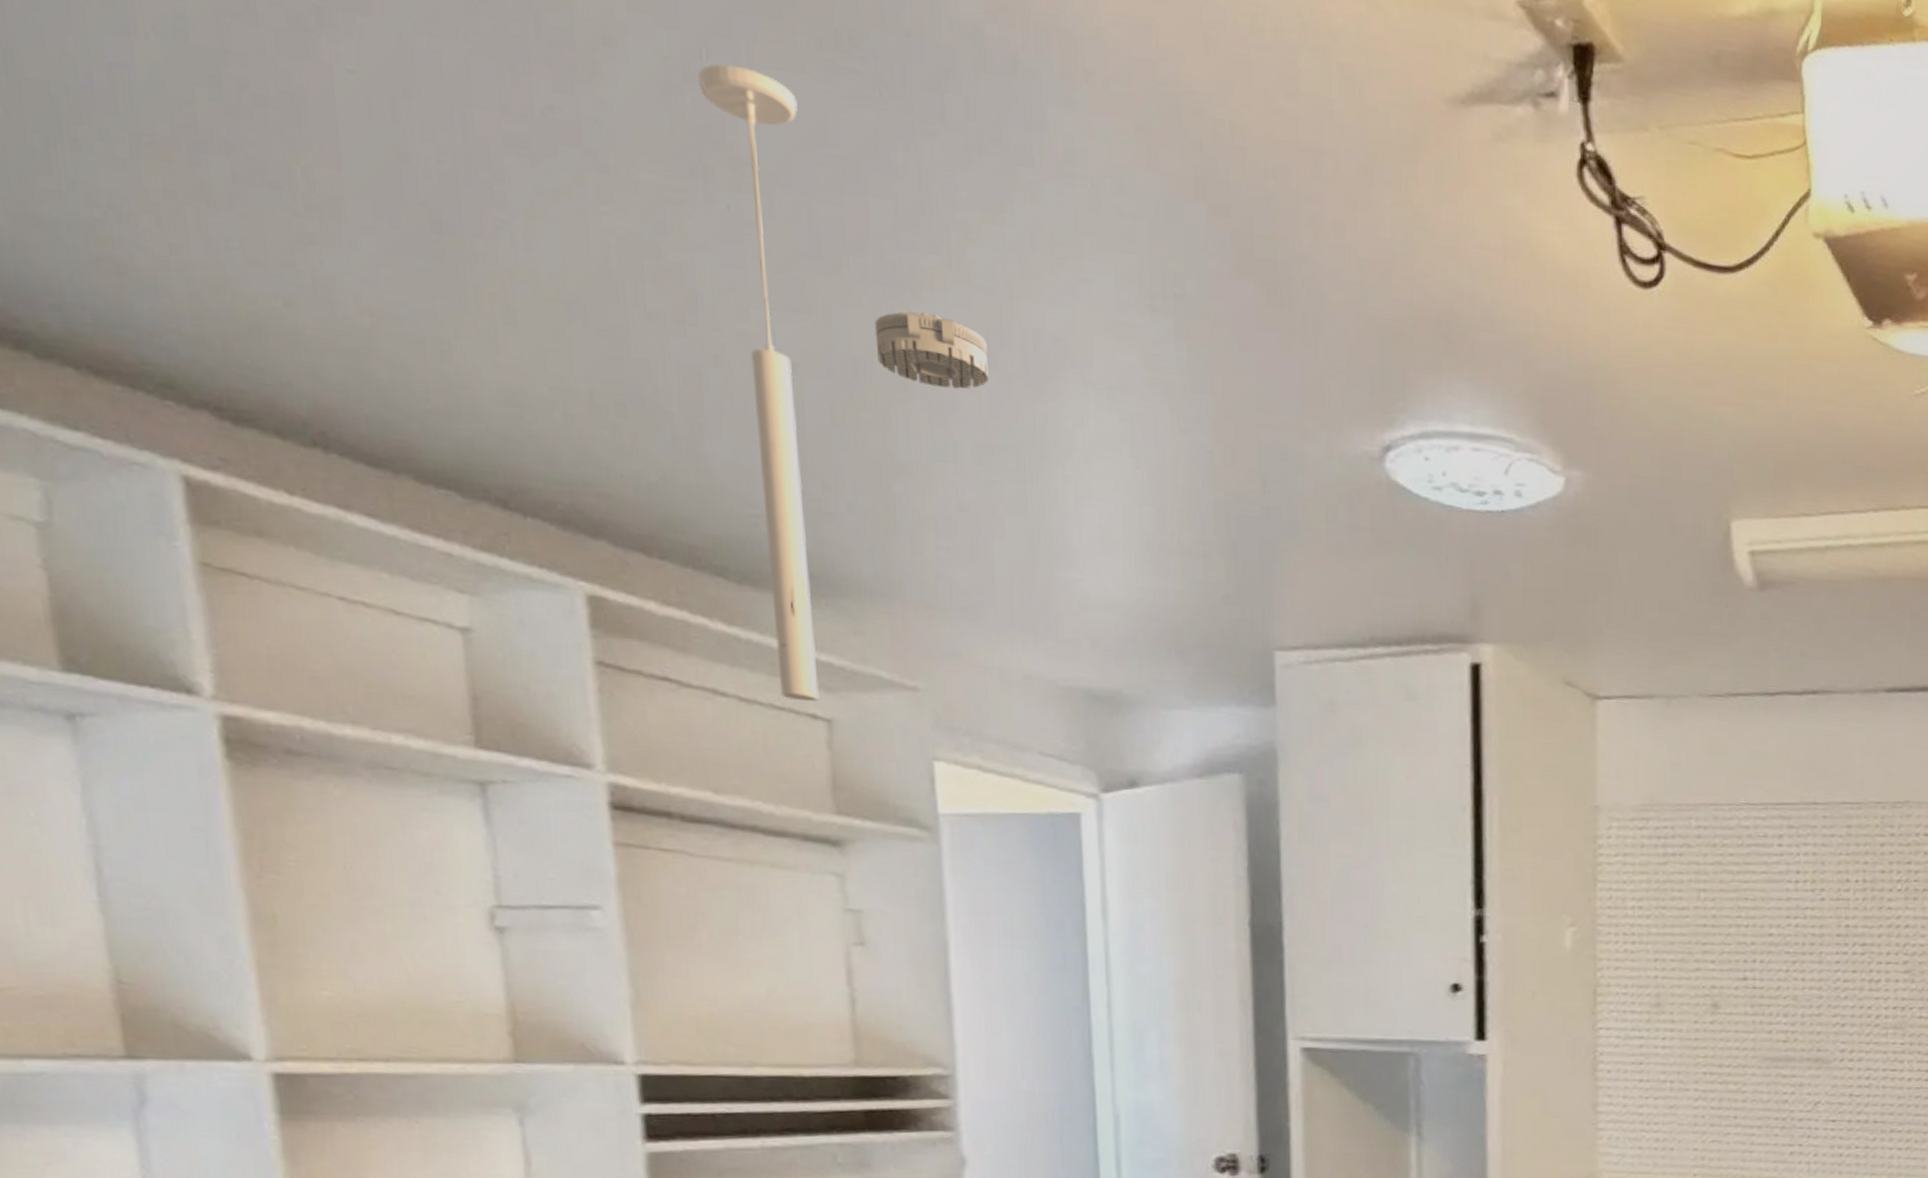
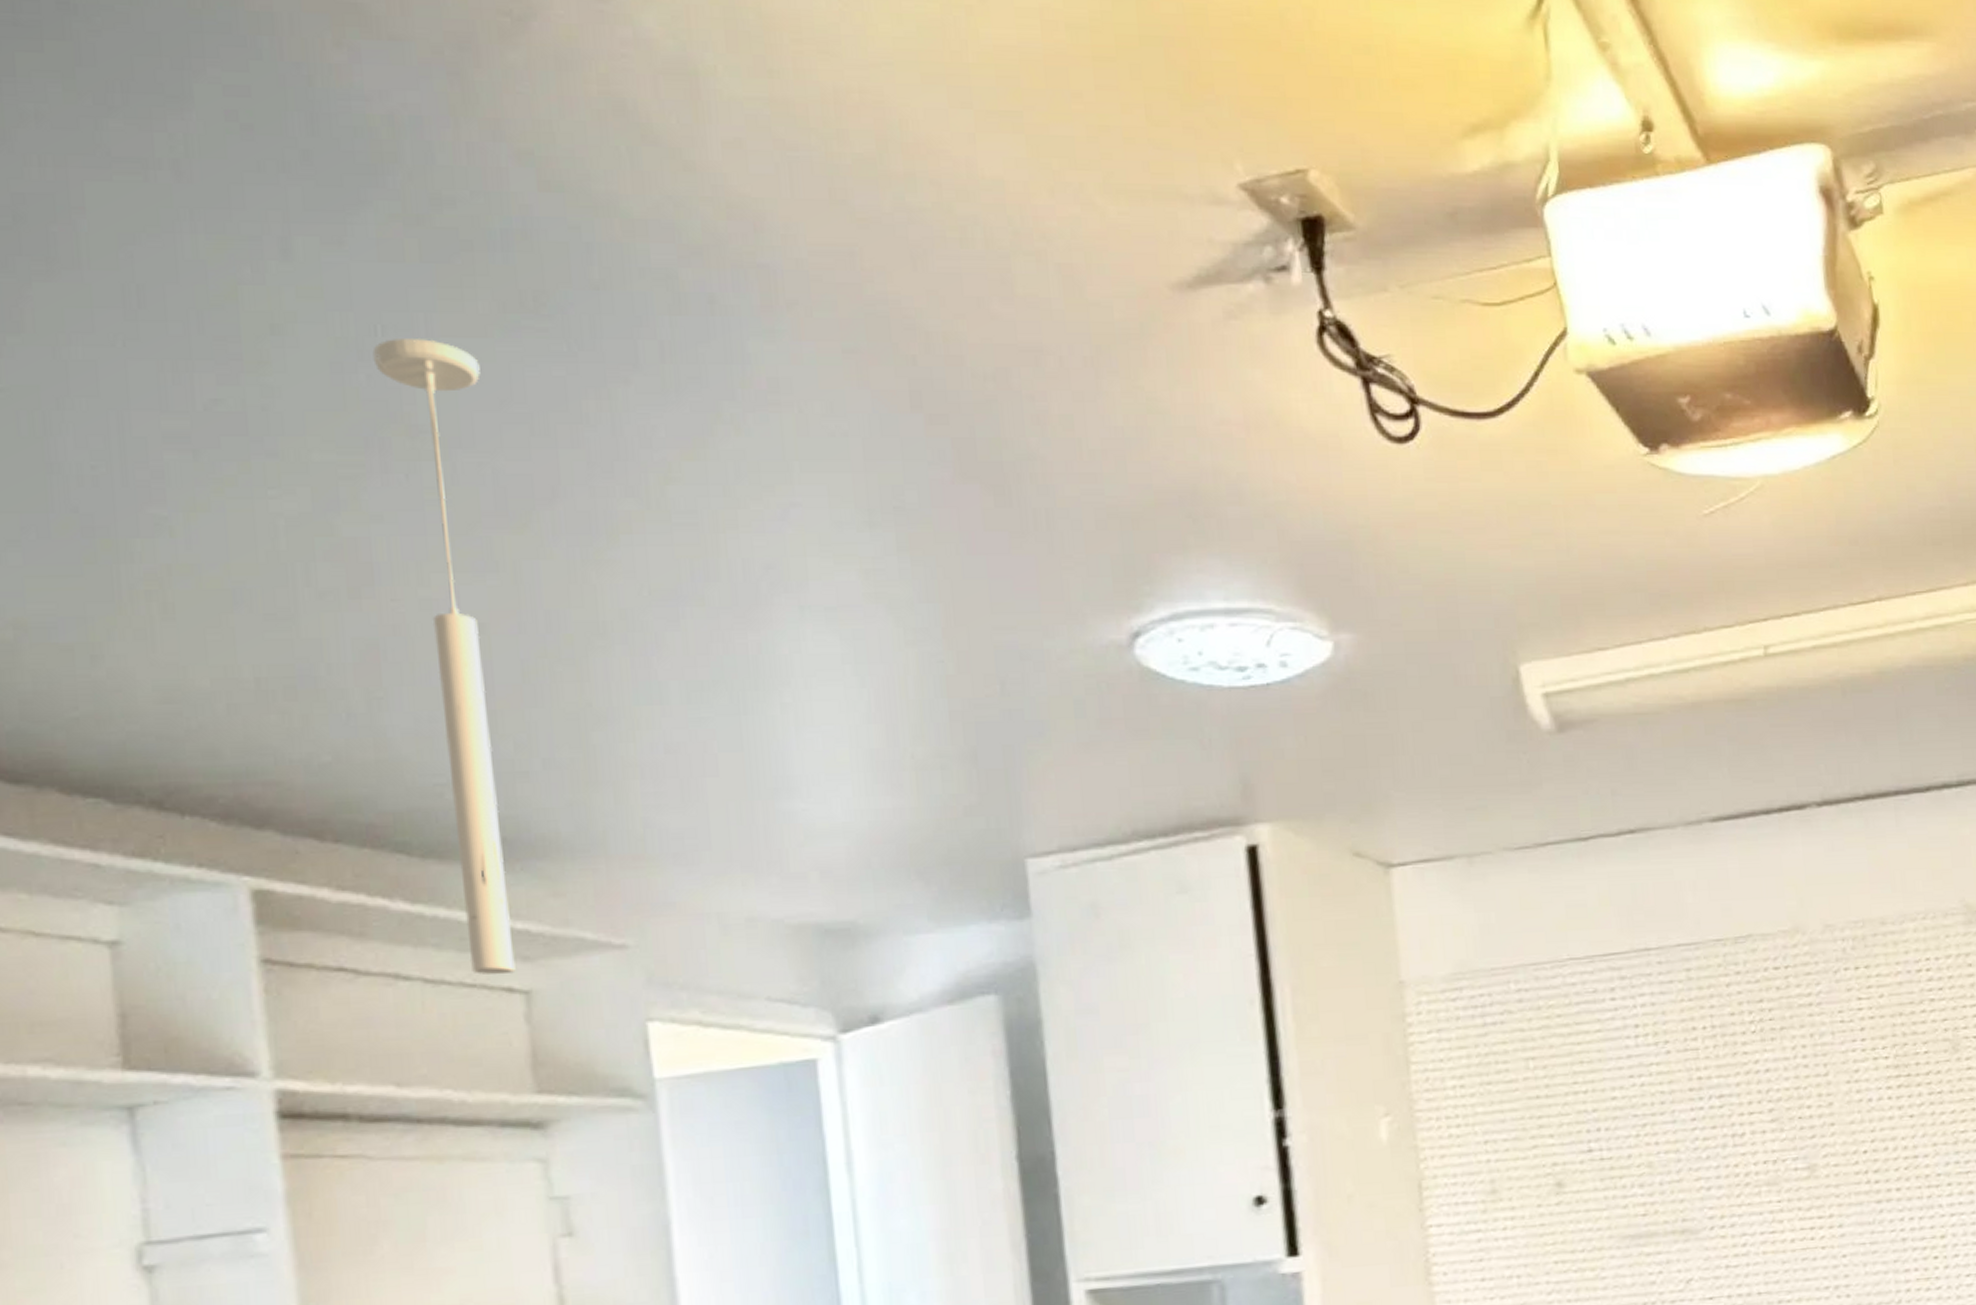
smoke detector: present [874,312,988,390] -> none [568,556,695,629]

